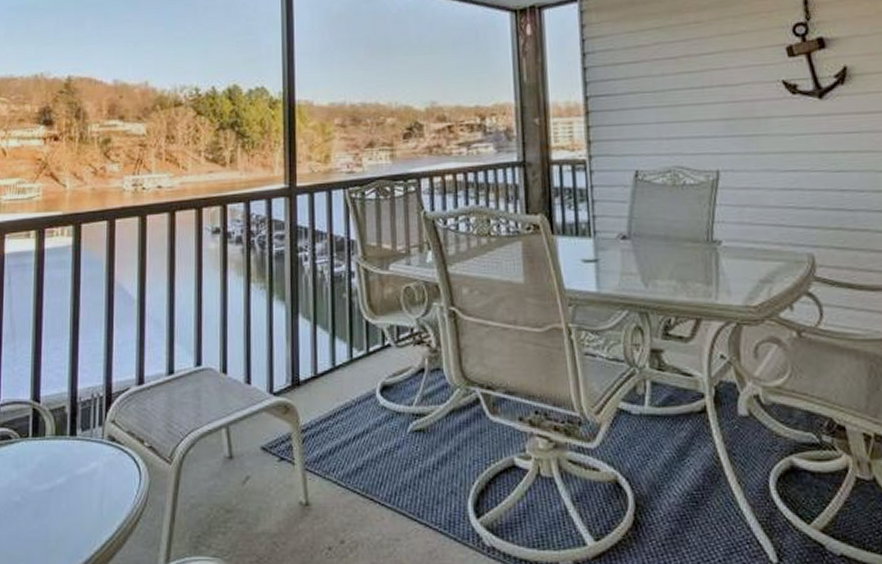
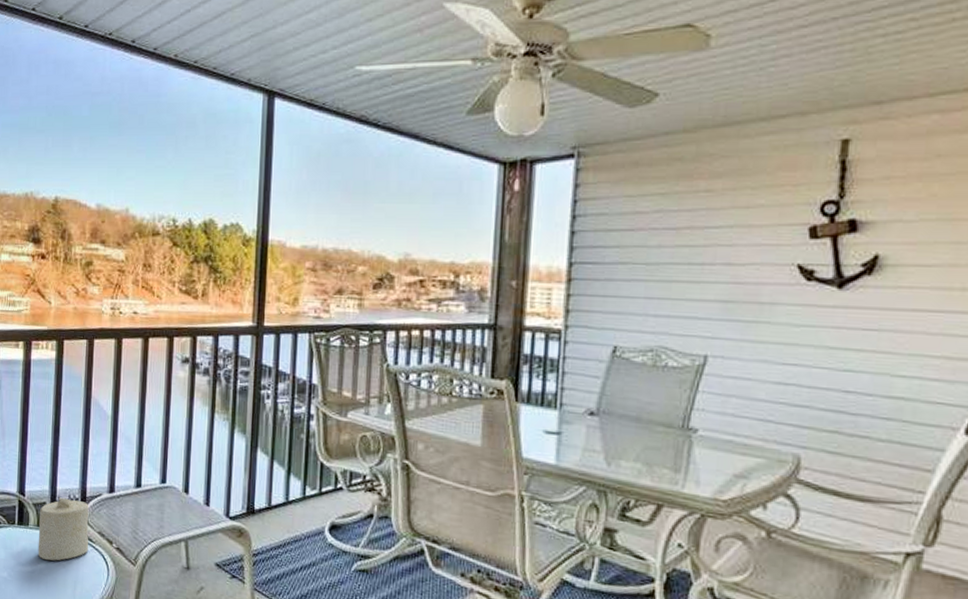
candle: none [56,398,117,473] -> present [38,497,89,561]

